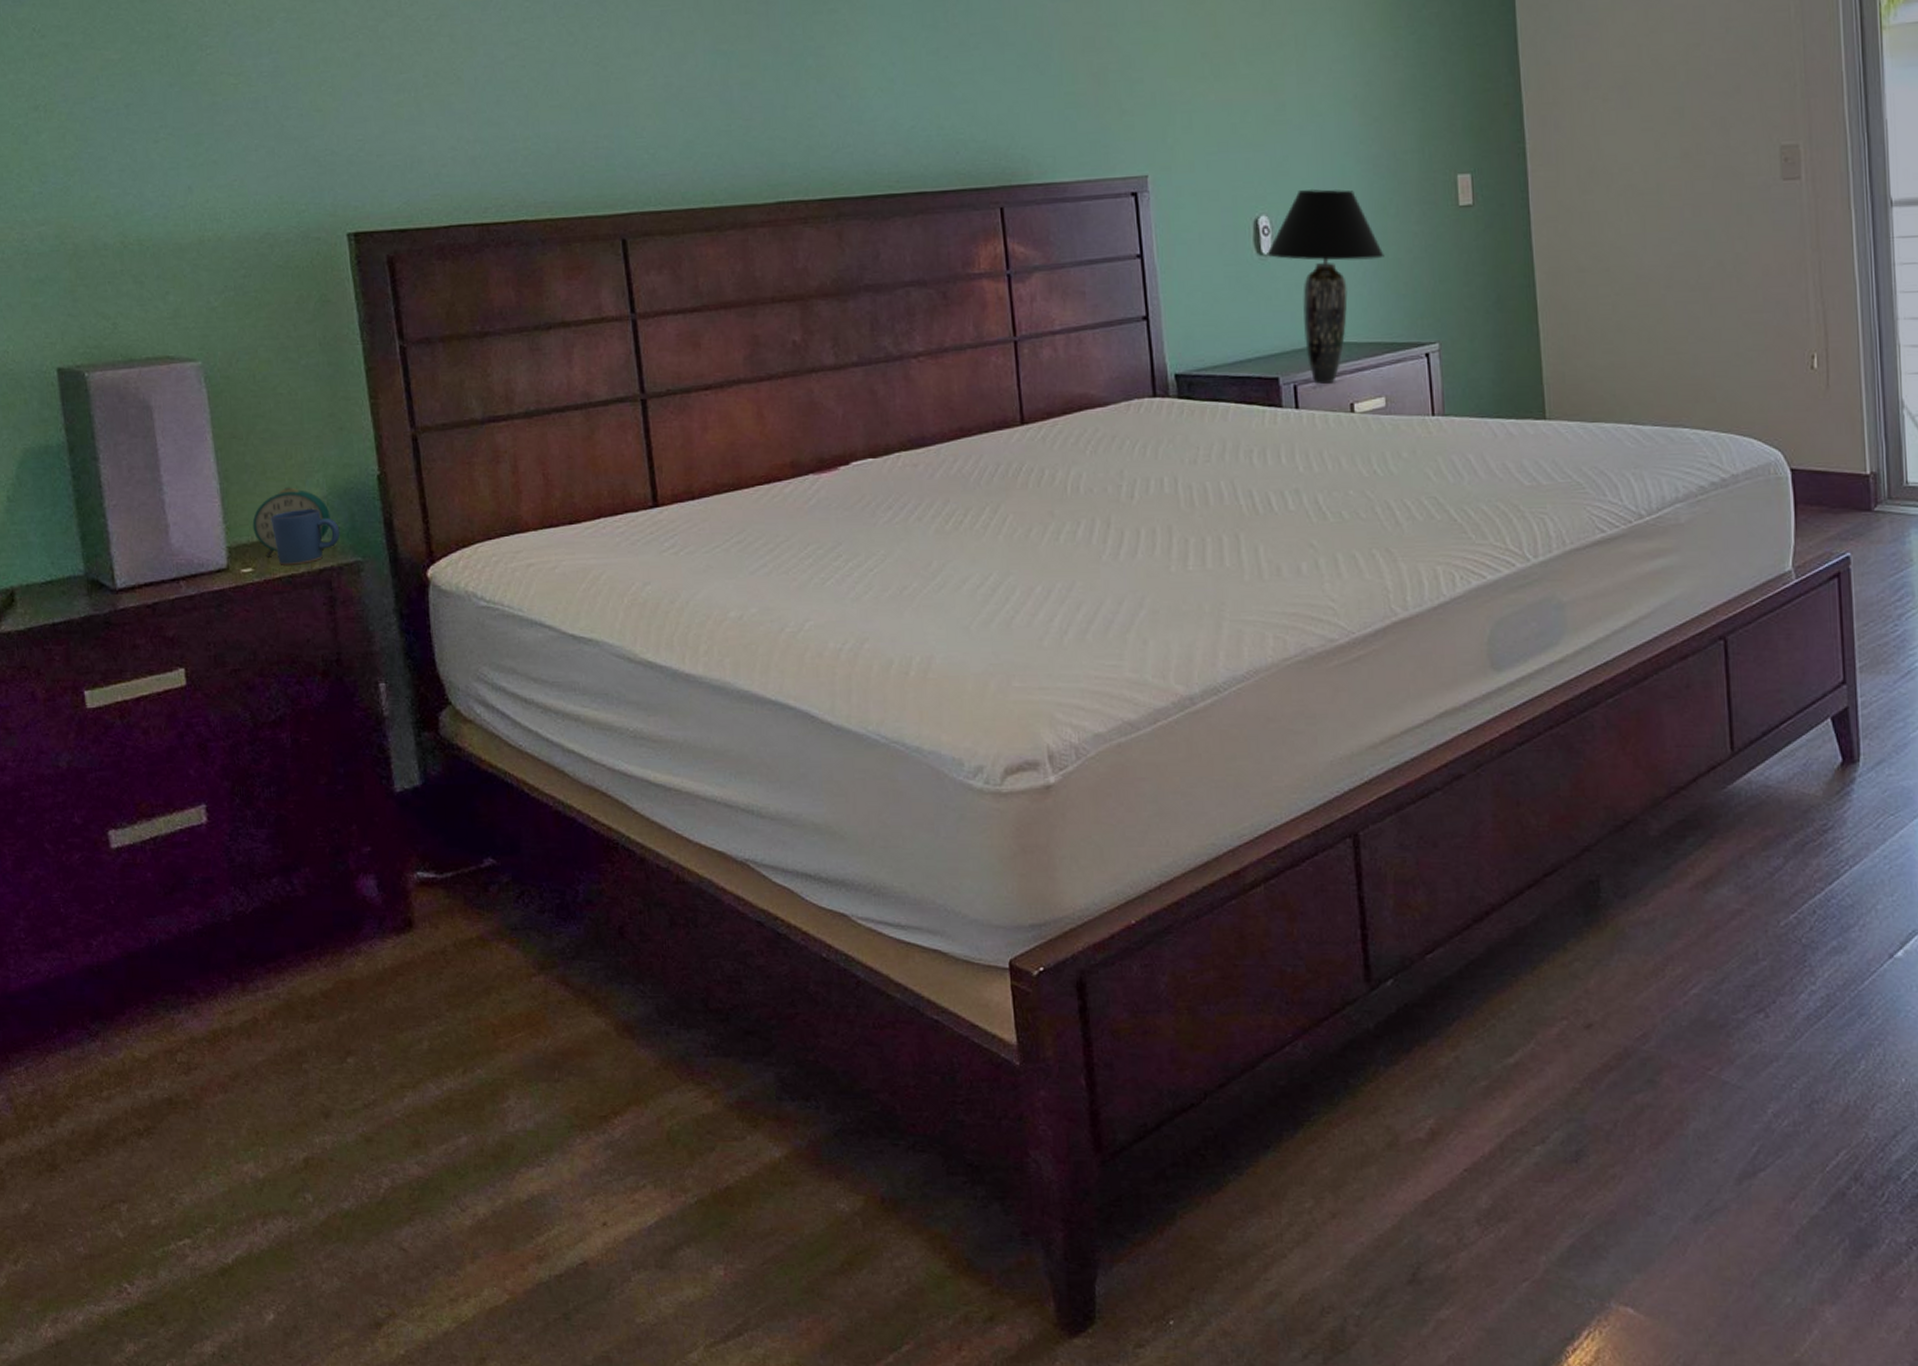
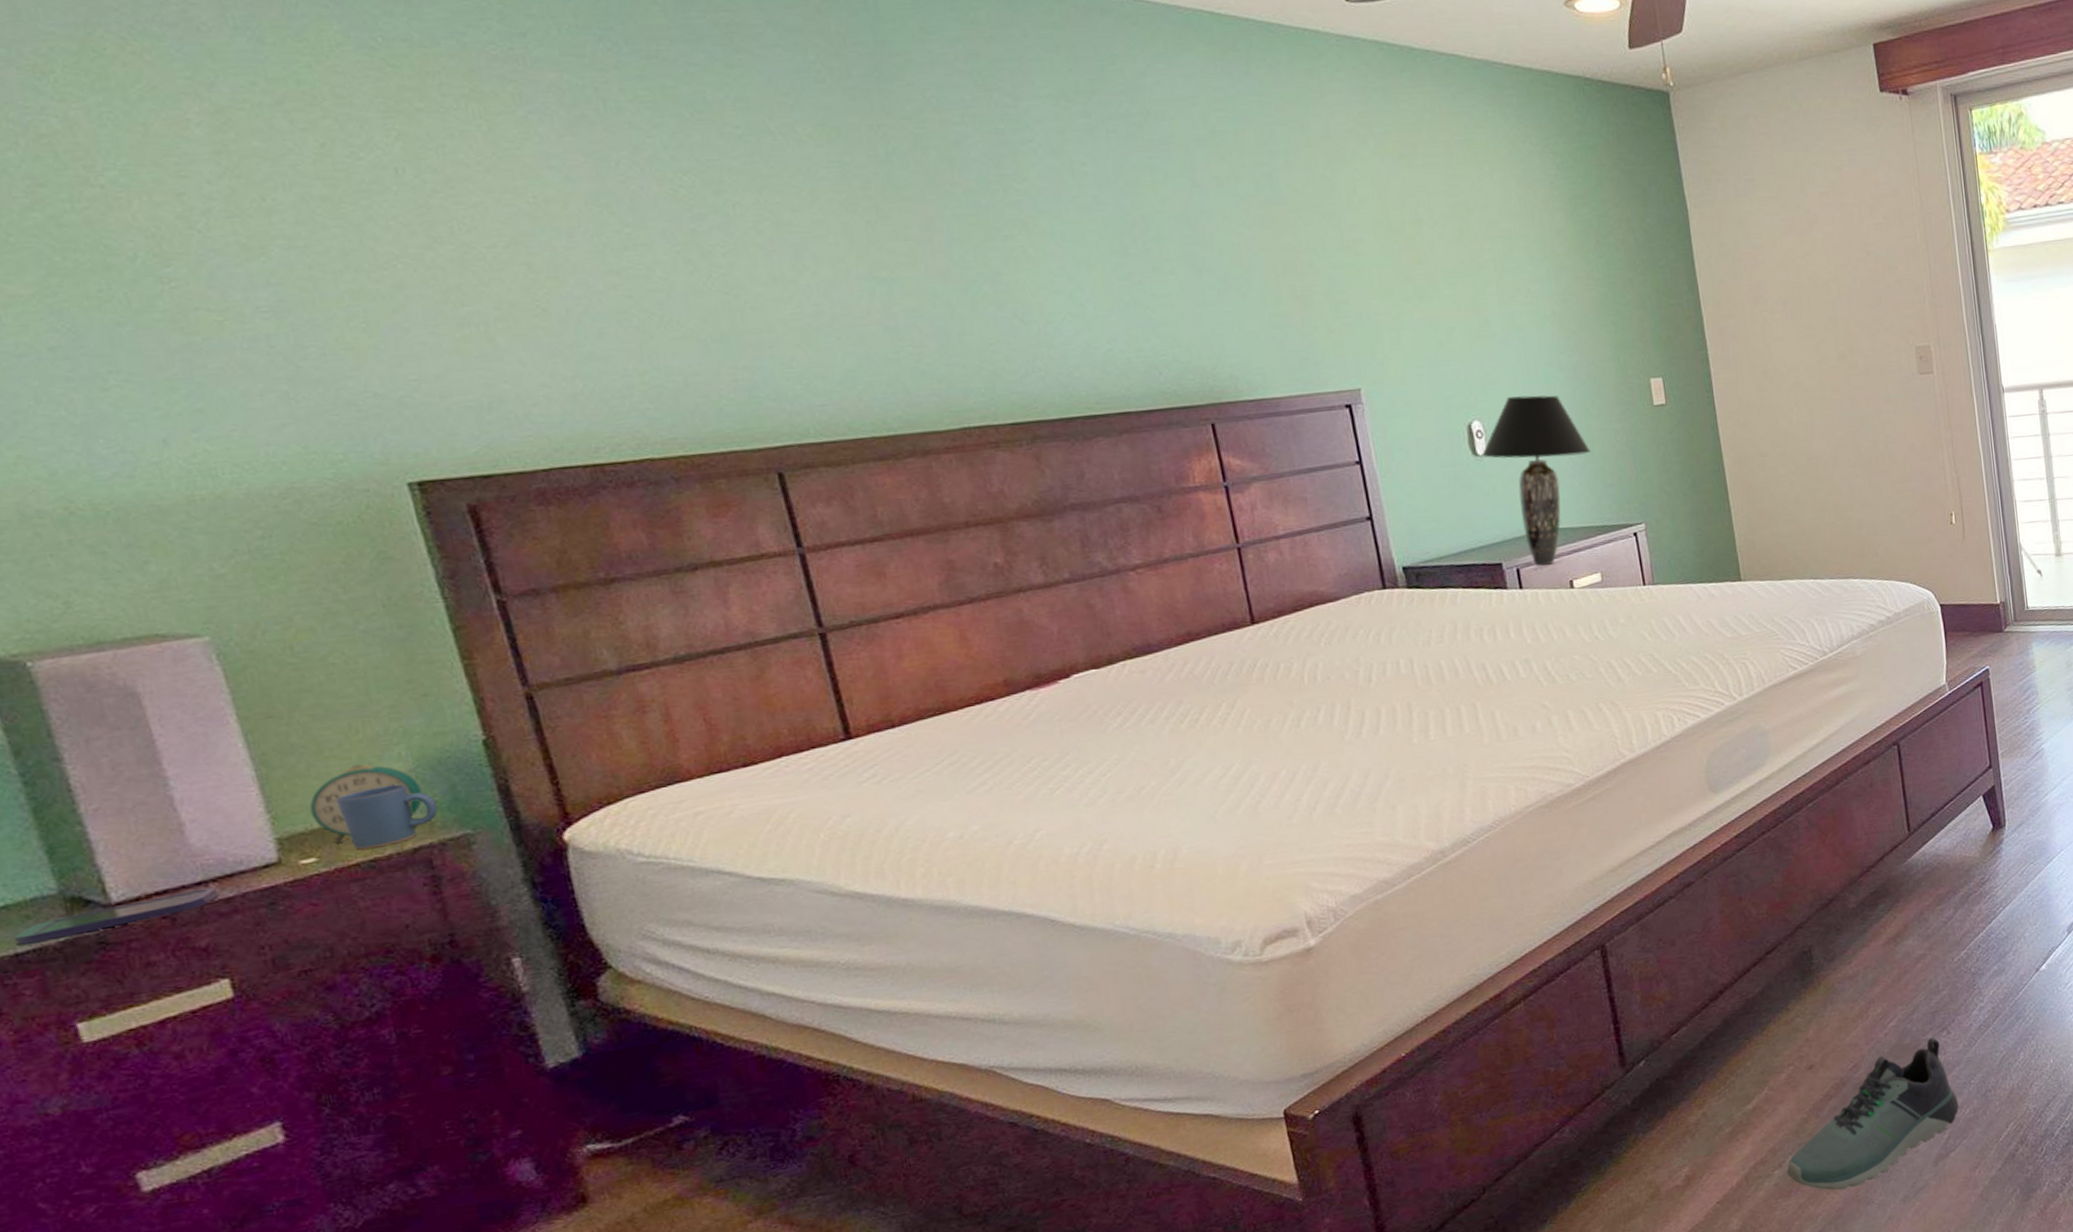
mobile phone: none [53,585,186,617] -> present [13,887,219,946]
athletic shoe: none [1550,1019,1774,1189] -> present [1786,1038,1959,1191]

